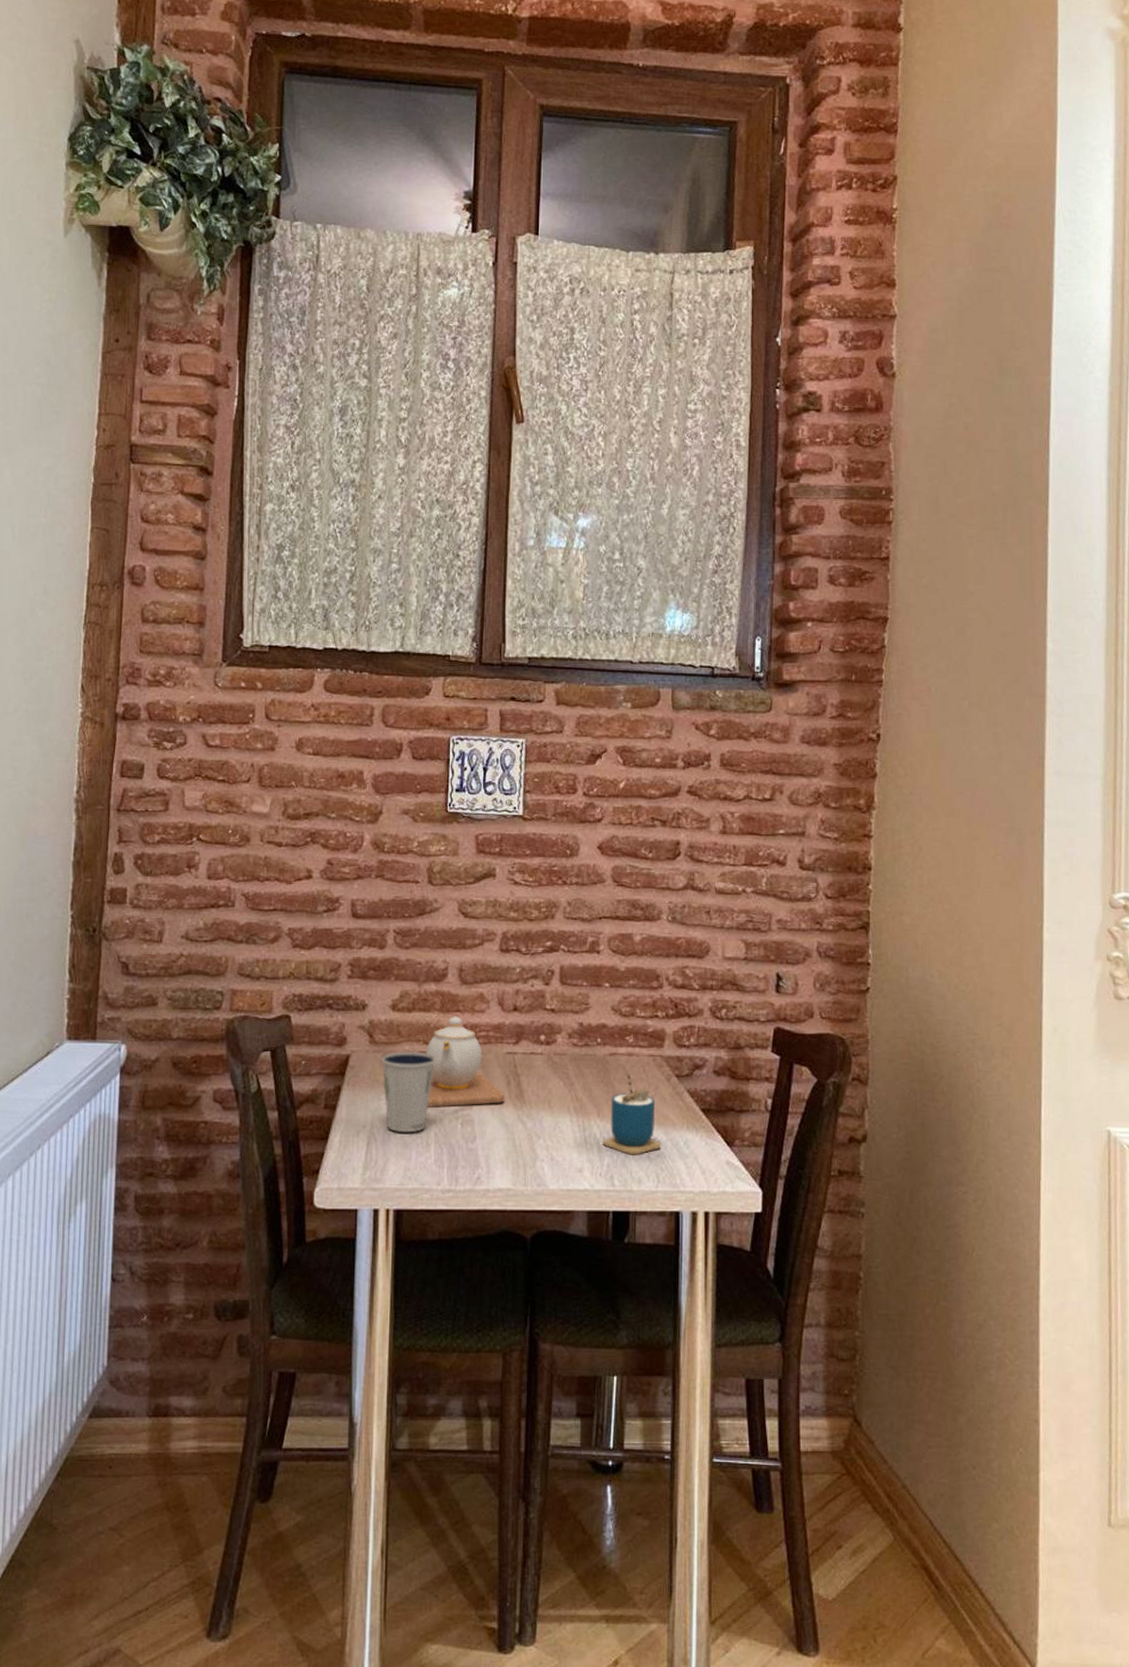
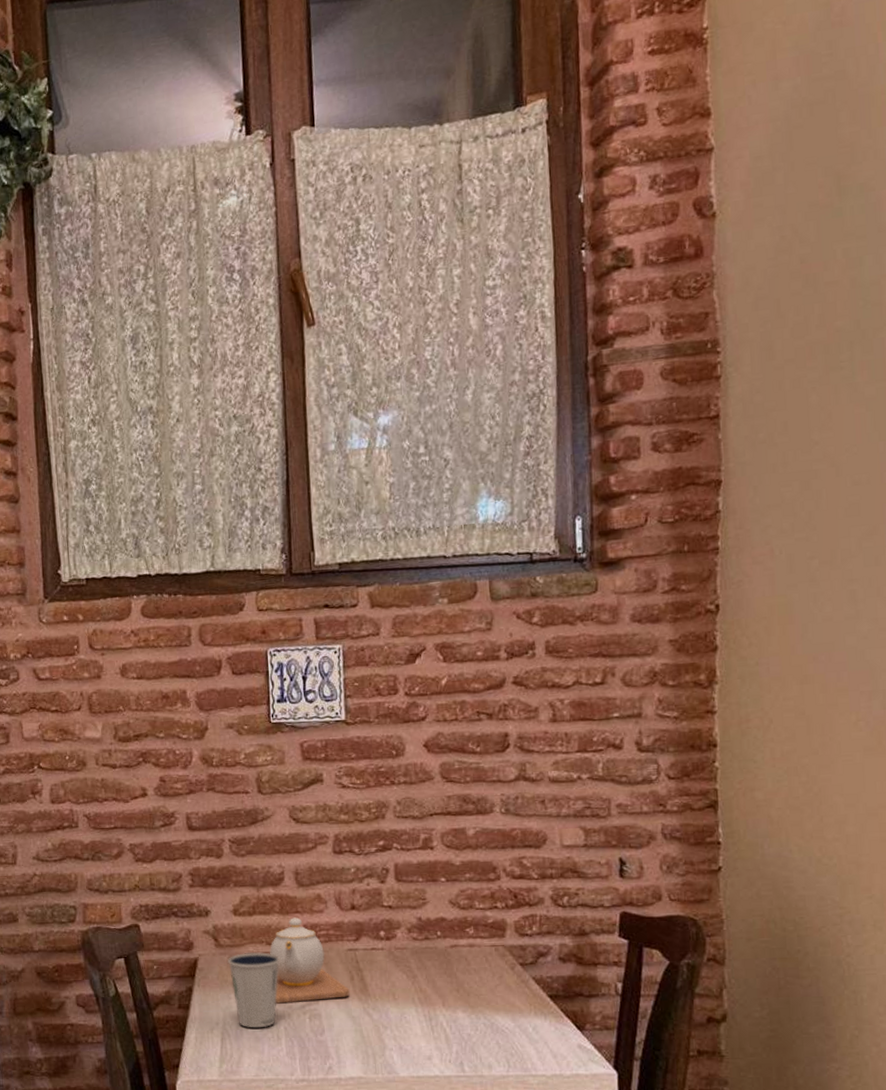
cup: present [603,1071,662,1155] -> none [450,961,510,1042]

